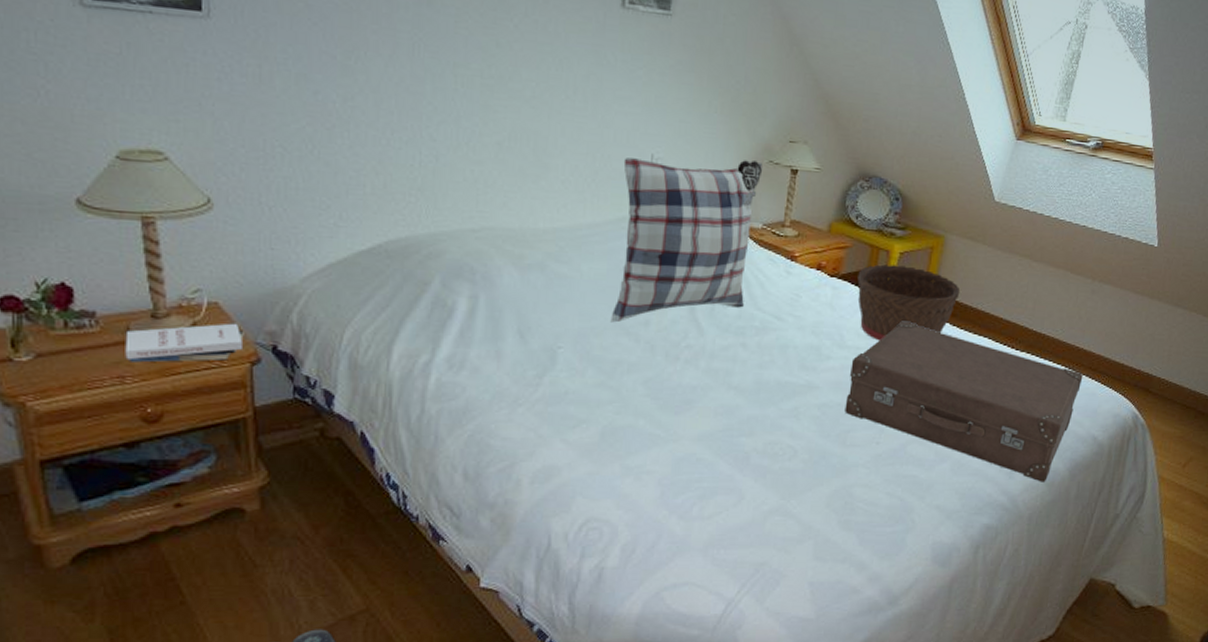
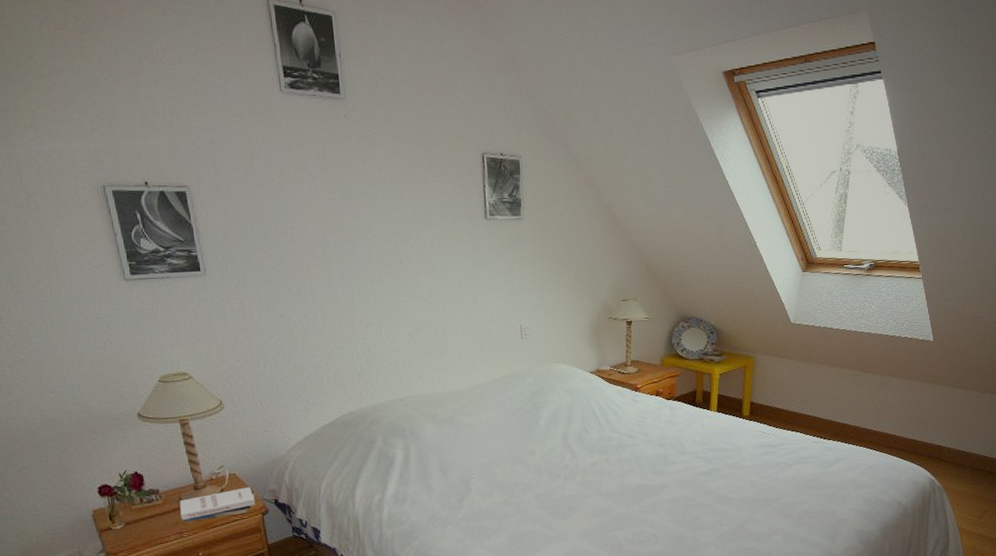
cushion: present [610,158,763,323] -> none [500,319,605,455]
suitcase: present [845,321,1083,482] -> none [691,427,883,543]
basket: present [857,264,961,341] -> none [689,384,772,445]

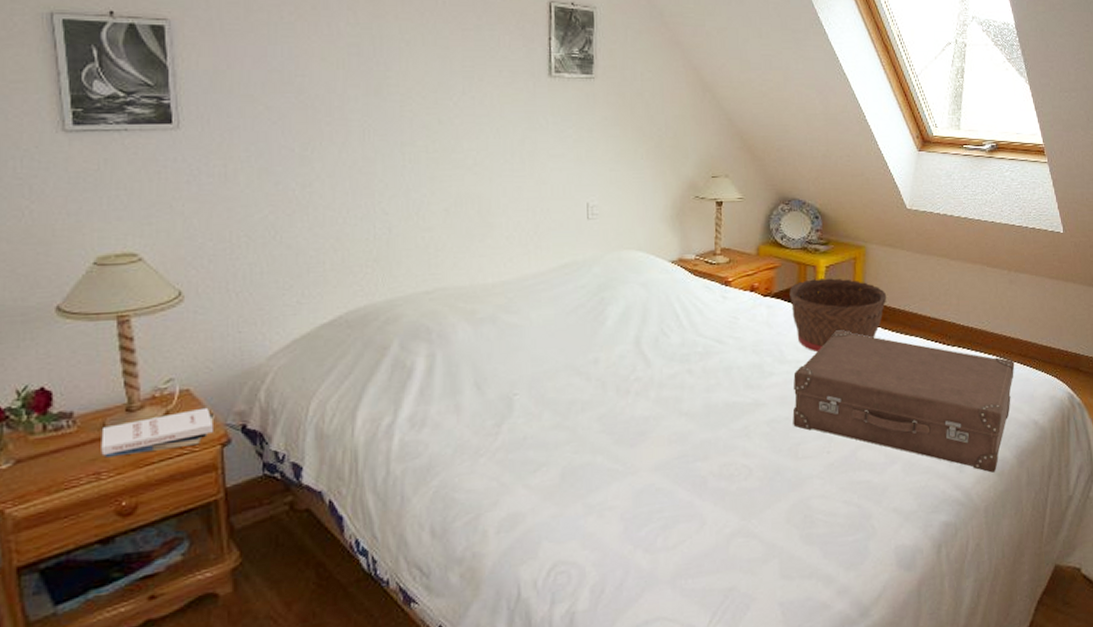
basket: none [689,384,772,445] -> present [789,278,887,353]
suitcase: none [691,427,883,543] -> present [792,330,1015,473]

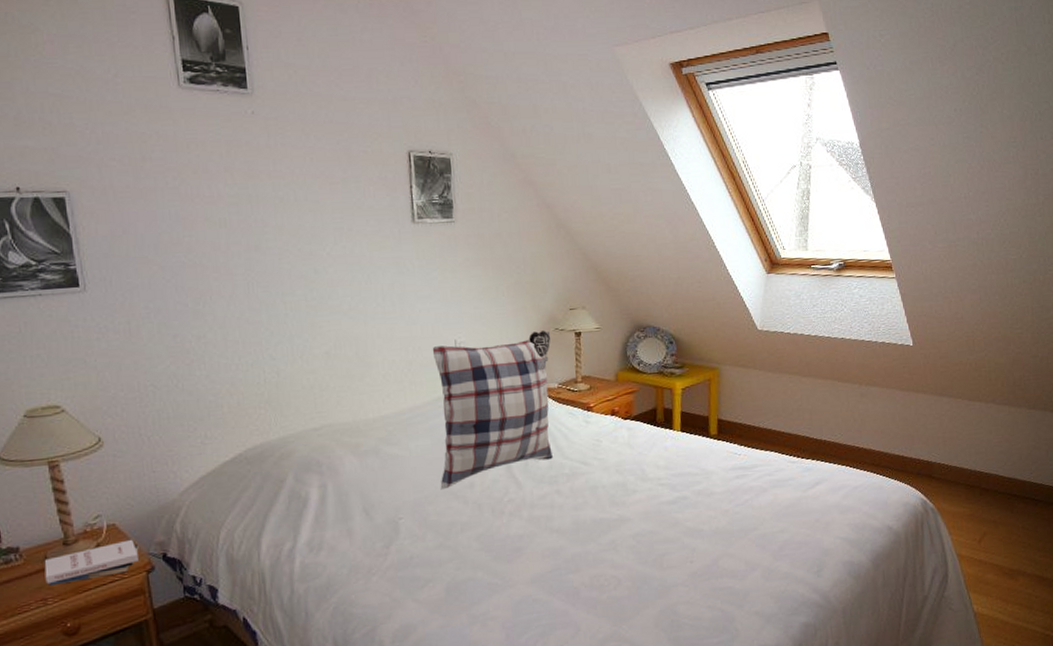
cushion: none [561,198,691,365] -> present [432,331,553,490]
basket: present [789,278,887,353] -> none [648,399,742,470]
suitcase: present [792,330,1015,473] -> none [655,448,868,577]

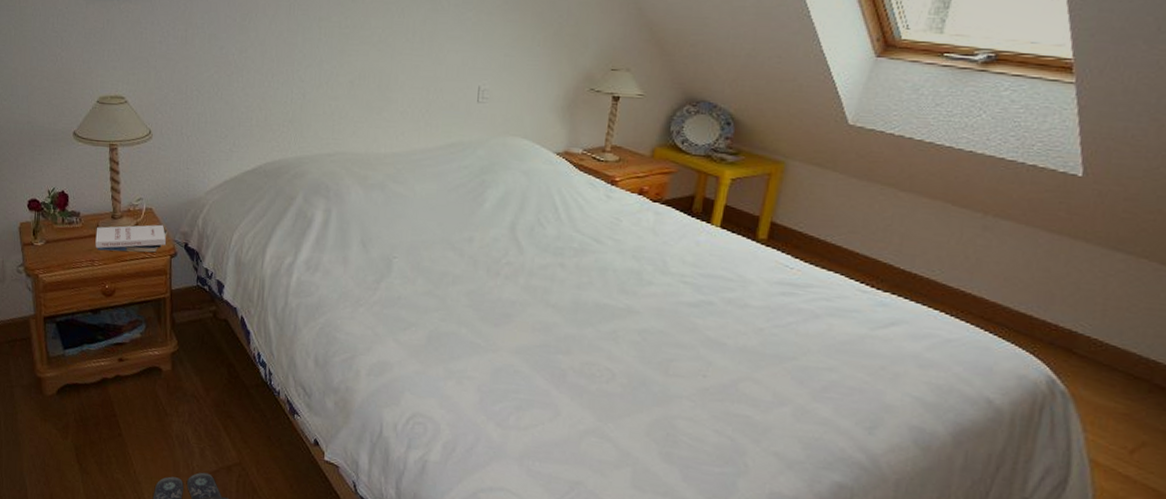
cushion: present [432,331,553,490] -> none [438,89,584,238]

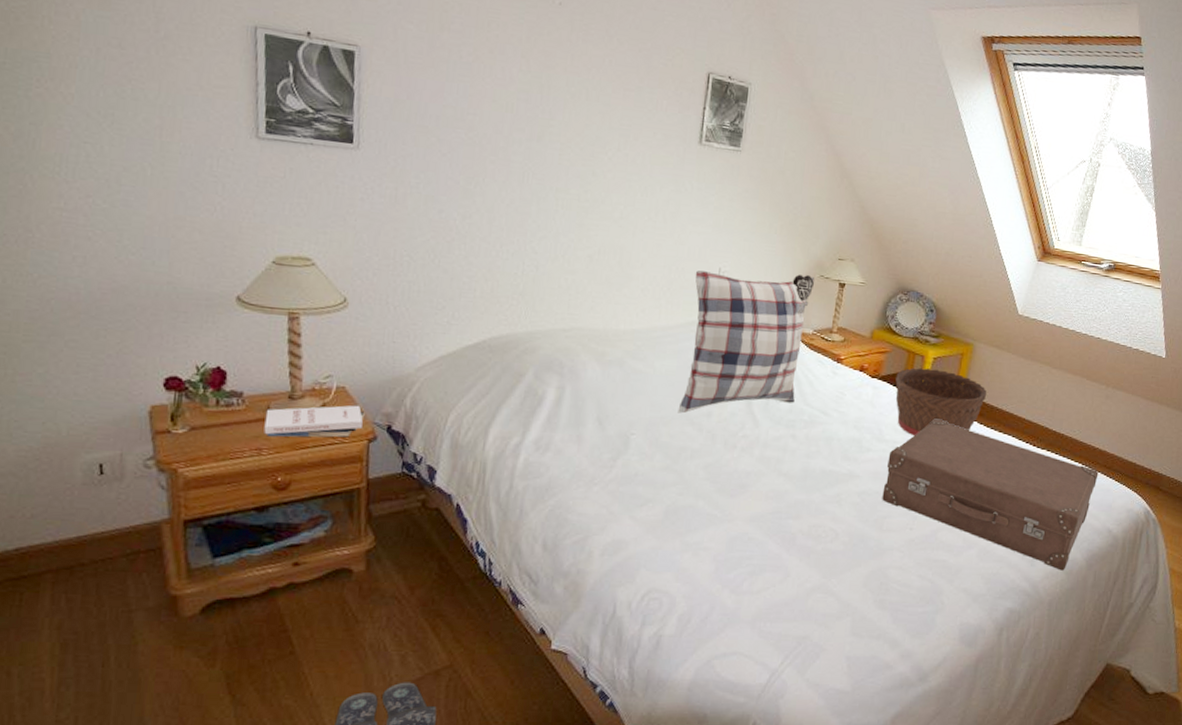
cushion: none [438,89,584,238] -> present [677,270,815,414]
suitcase: none [667,250,972,445] -> present [882,418,1099,571]
basket: none [682,190,805,270] -> present [895,367,987,436]

